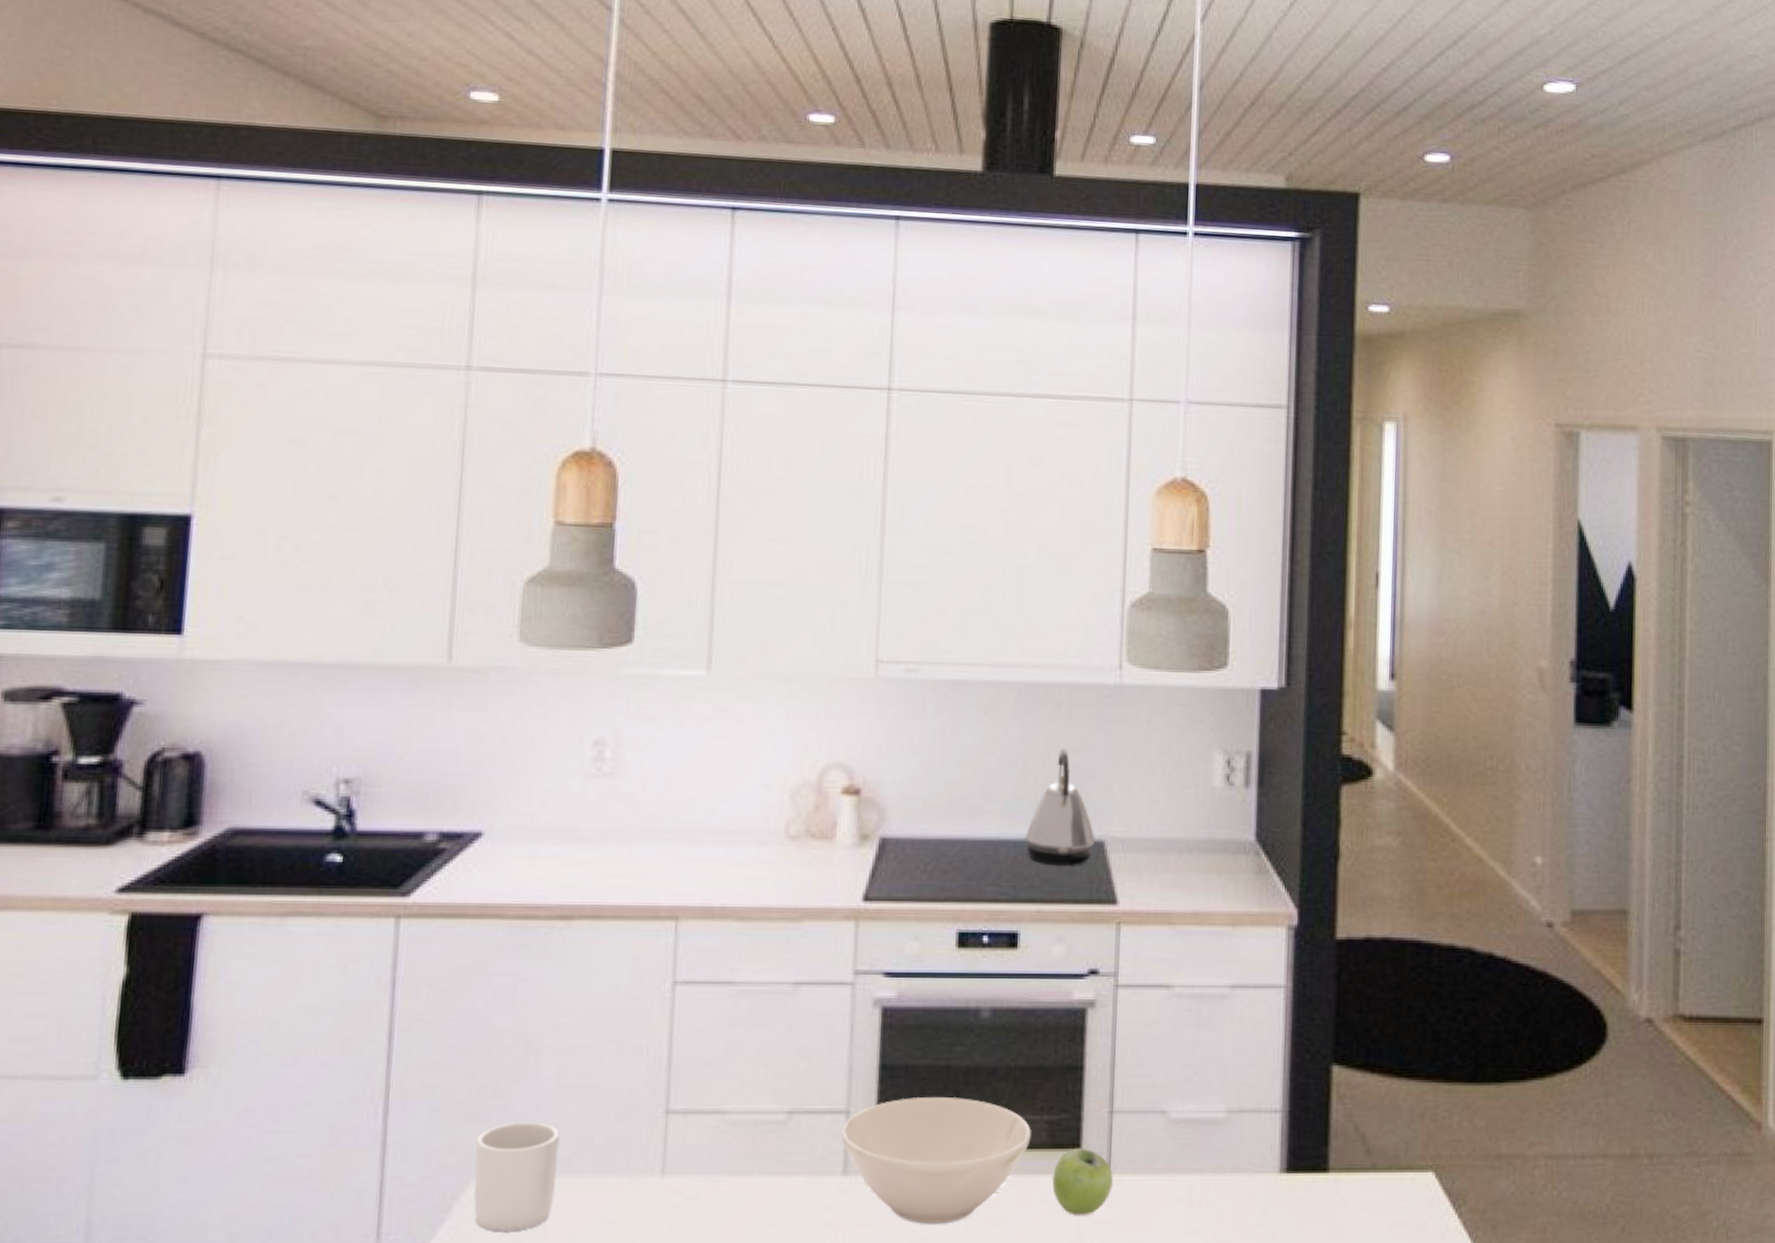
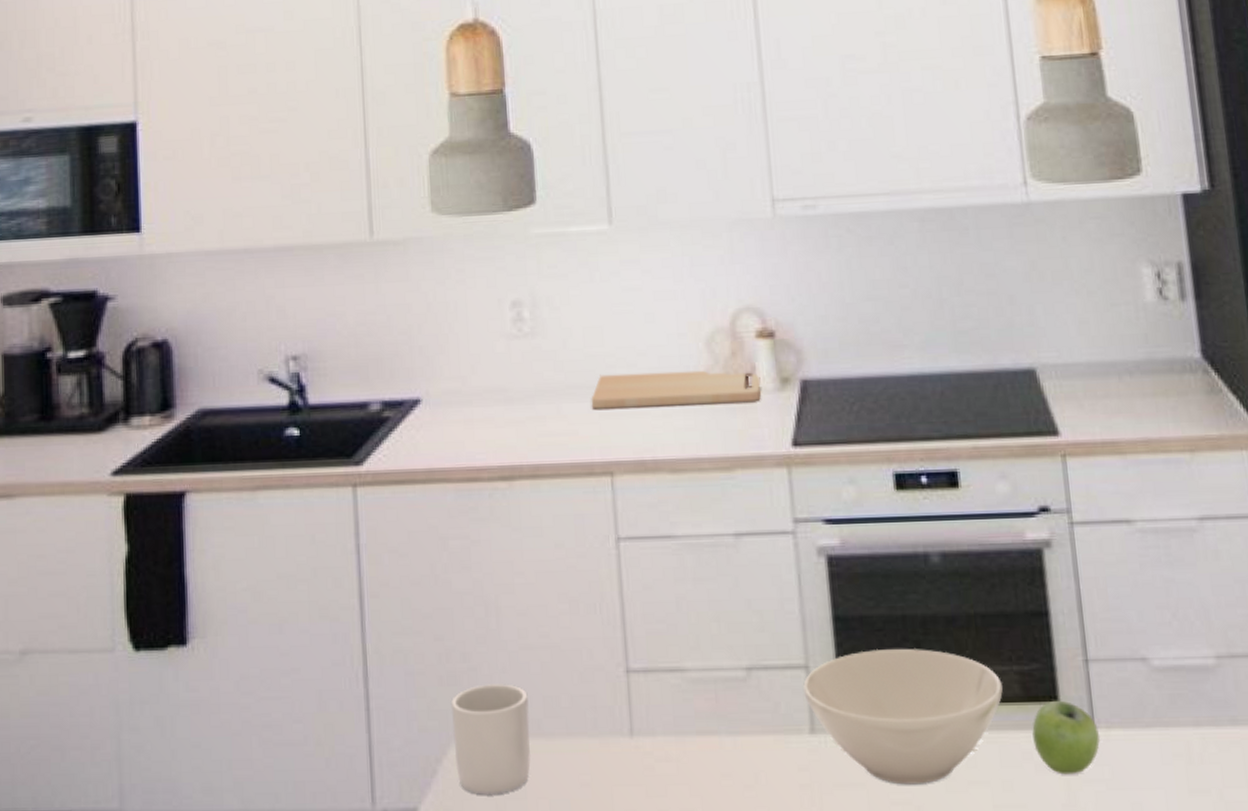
cutting board: none [664,820,841,855] -> present [591,370,761,409]
kettle: present [1025,748,1095,866] -> none [950,274,1025,398]

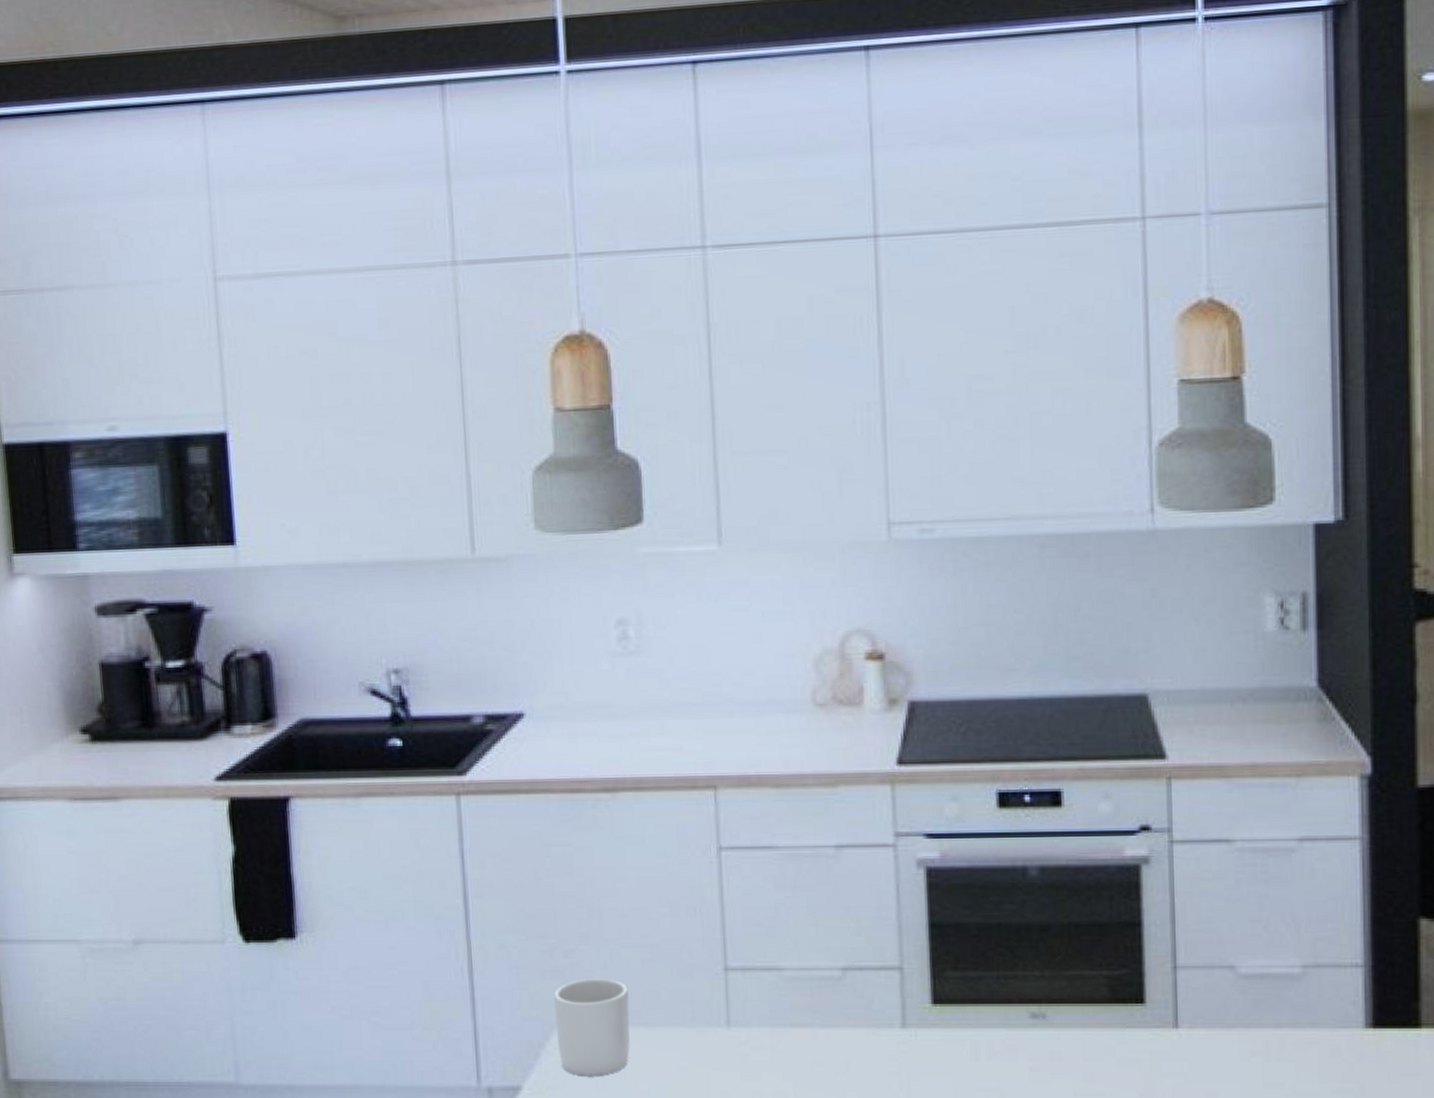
cutting board: present [591,370,761,409] -> none [696,690,868,726]
bowl: present [803,648,1003,785] -> none [897,953,1091,1074]
fruit: present [1031,700,1101,775] -> none [1115,1002,1183,1068]

